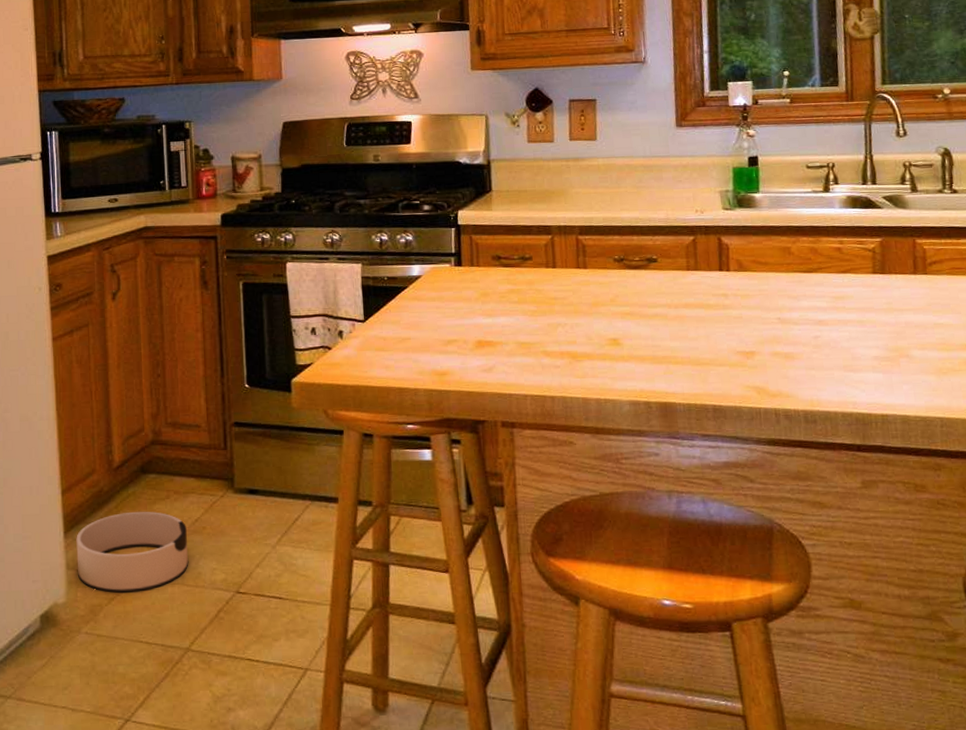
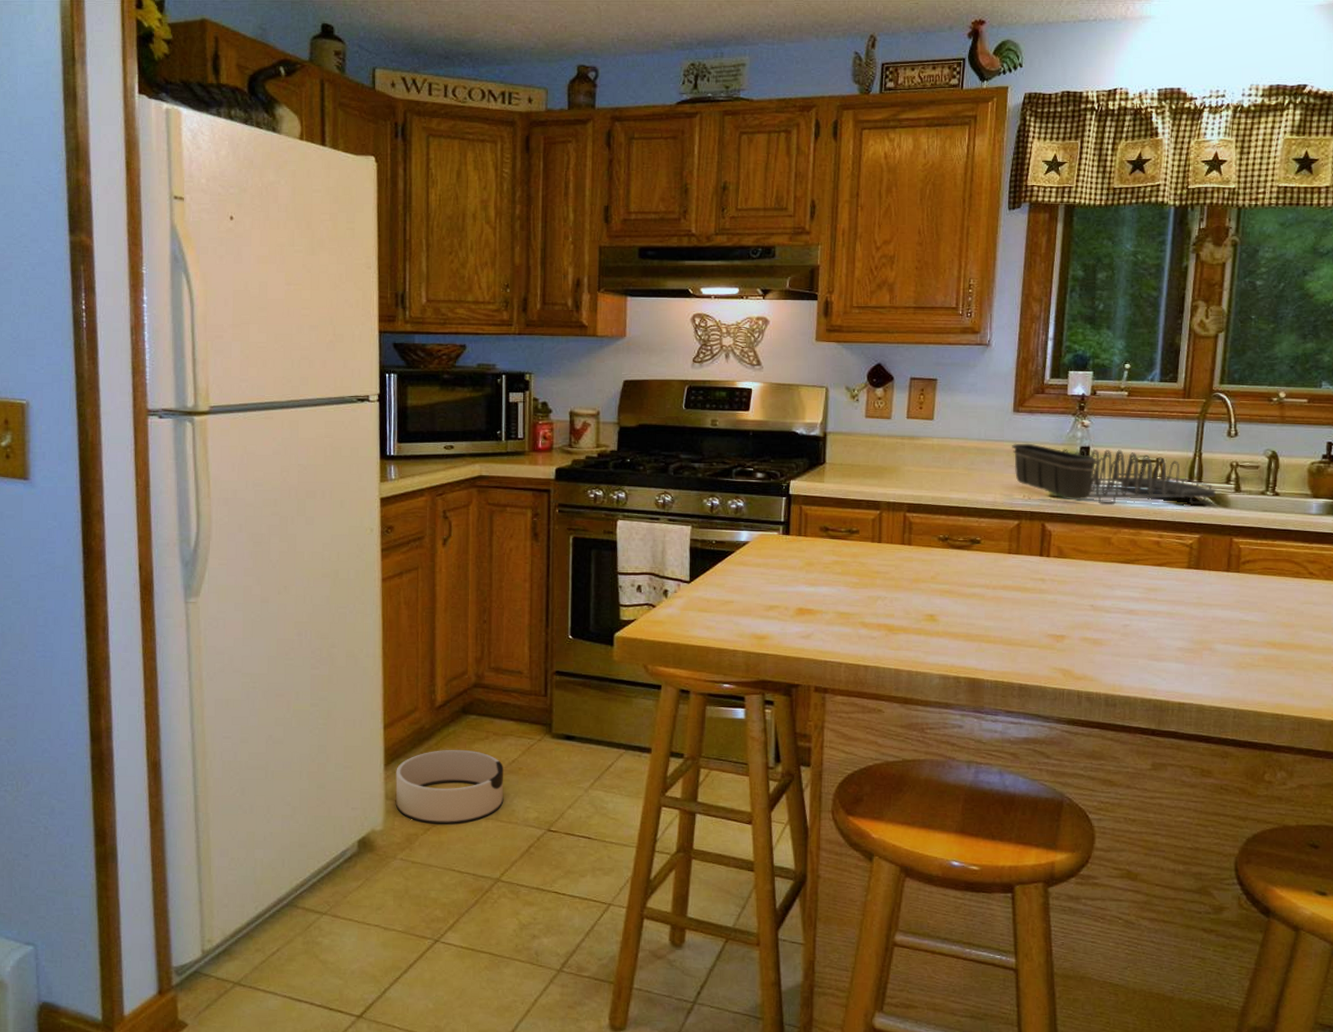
dish rack: none [678,157,893,215] -> present [1012,443,1217,506]

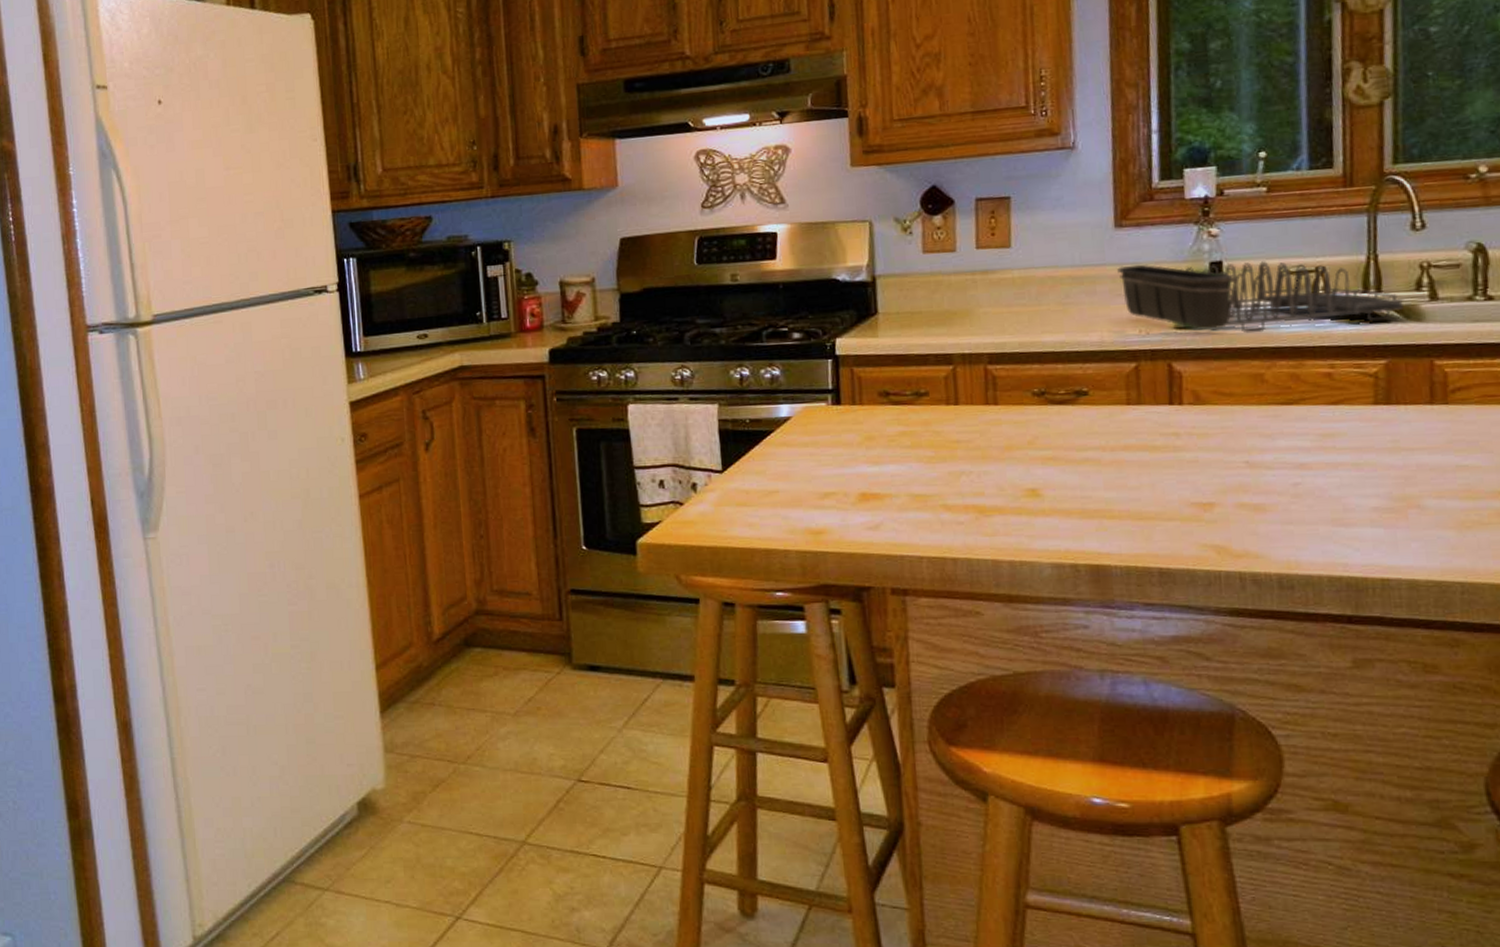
pet bowl: present [395,749,503,824] -> none [394,689,521,779]

